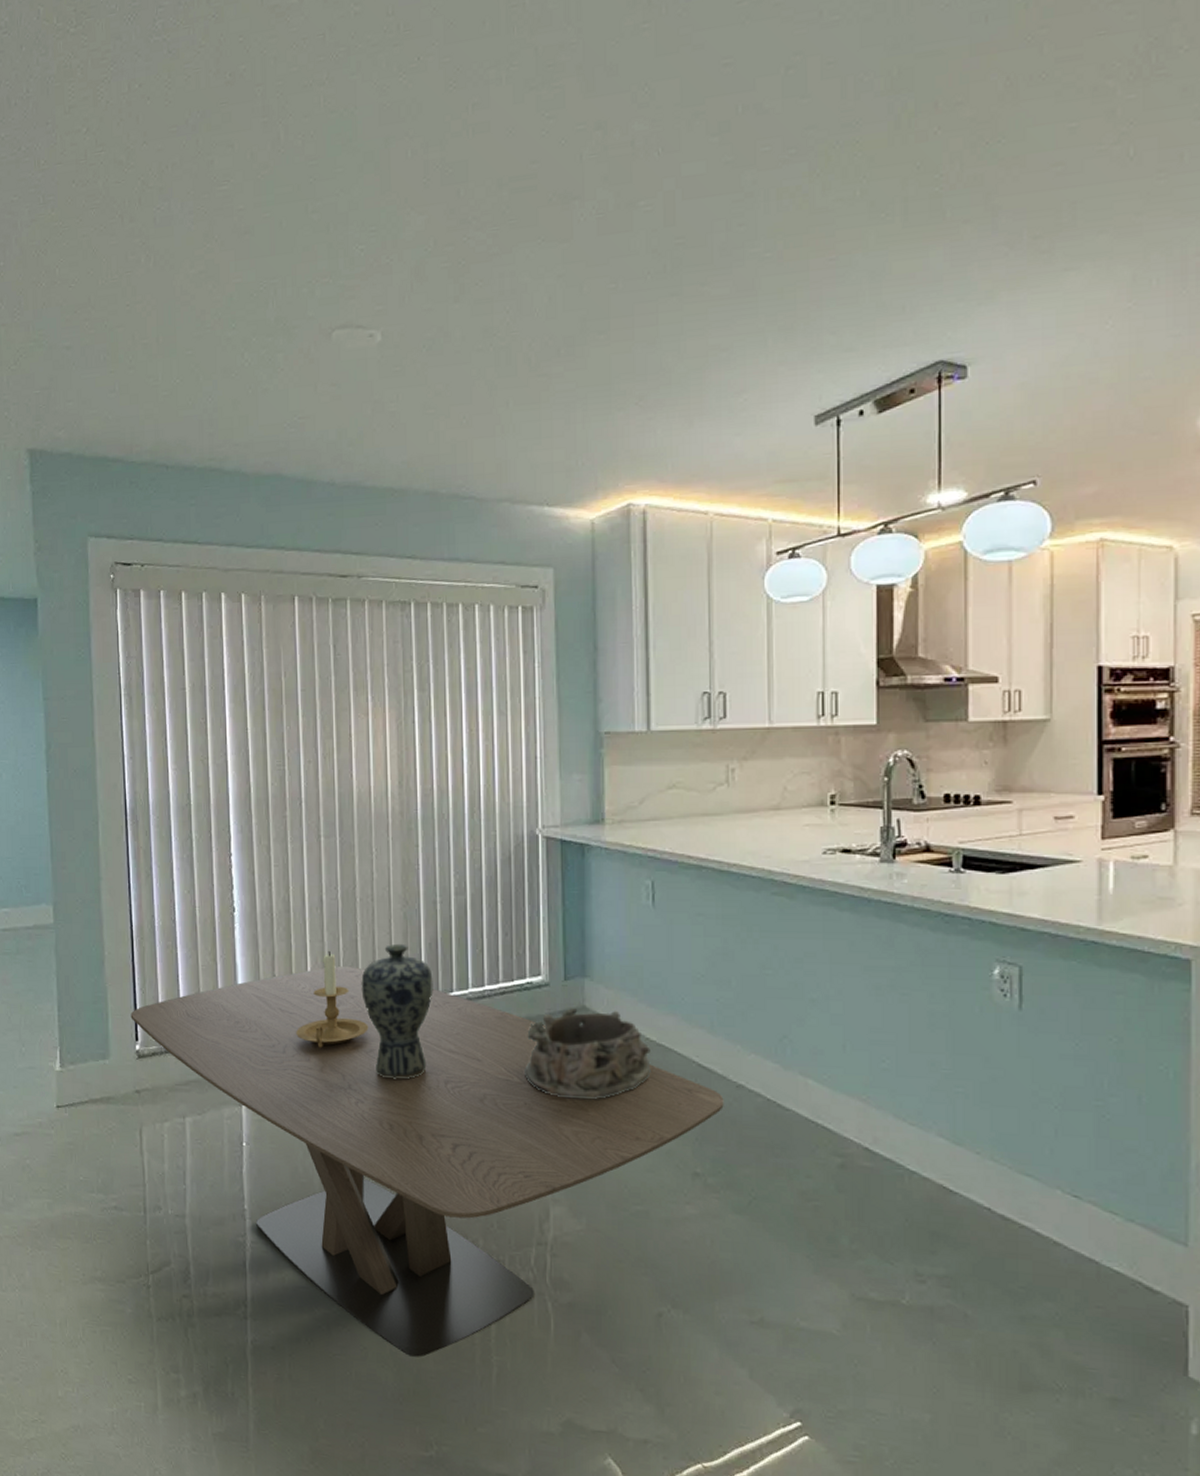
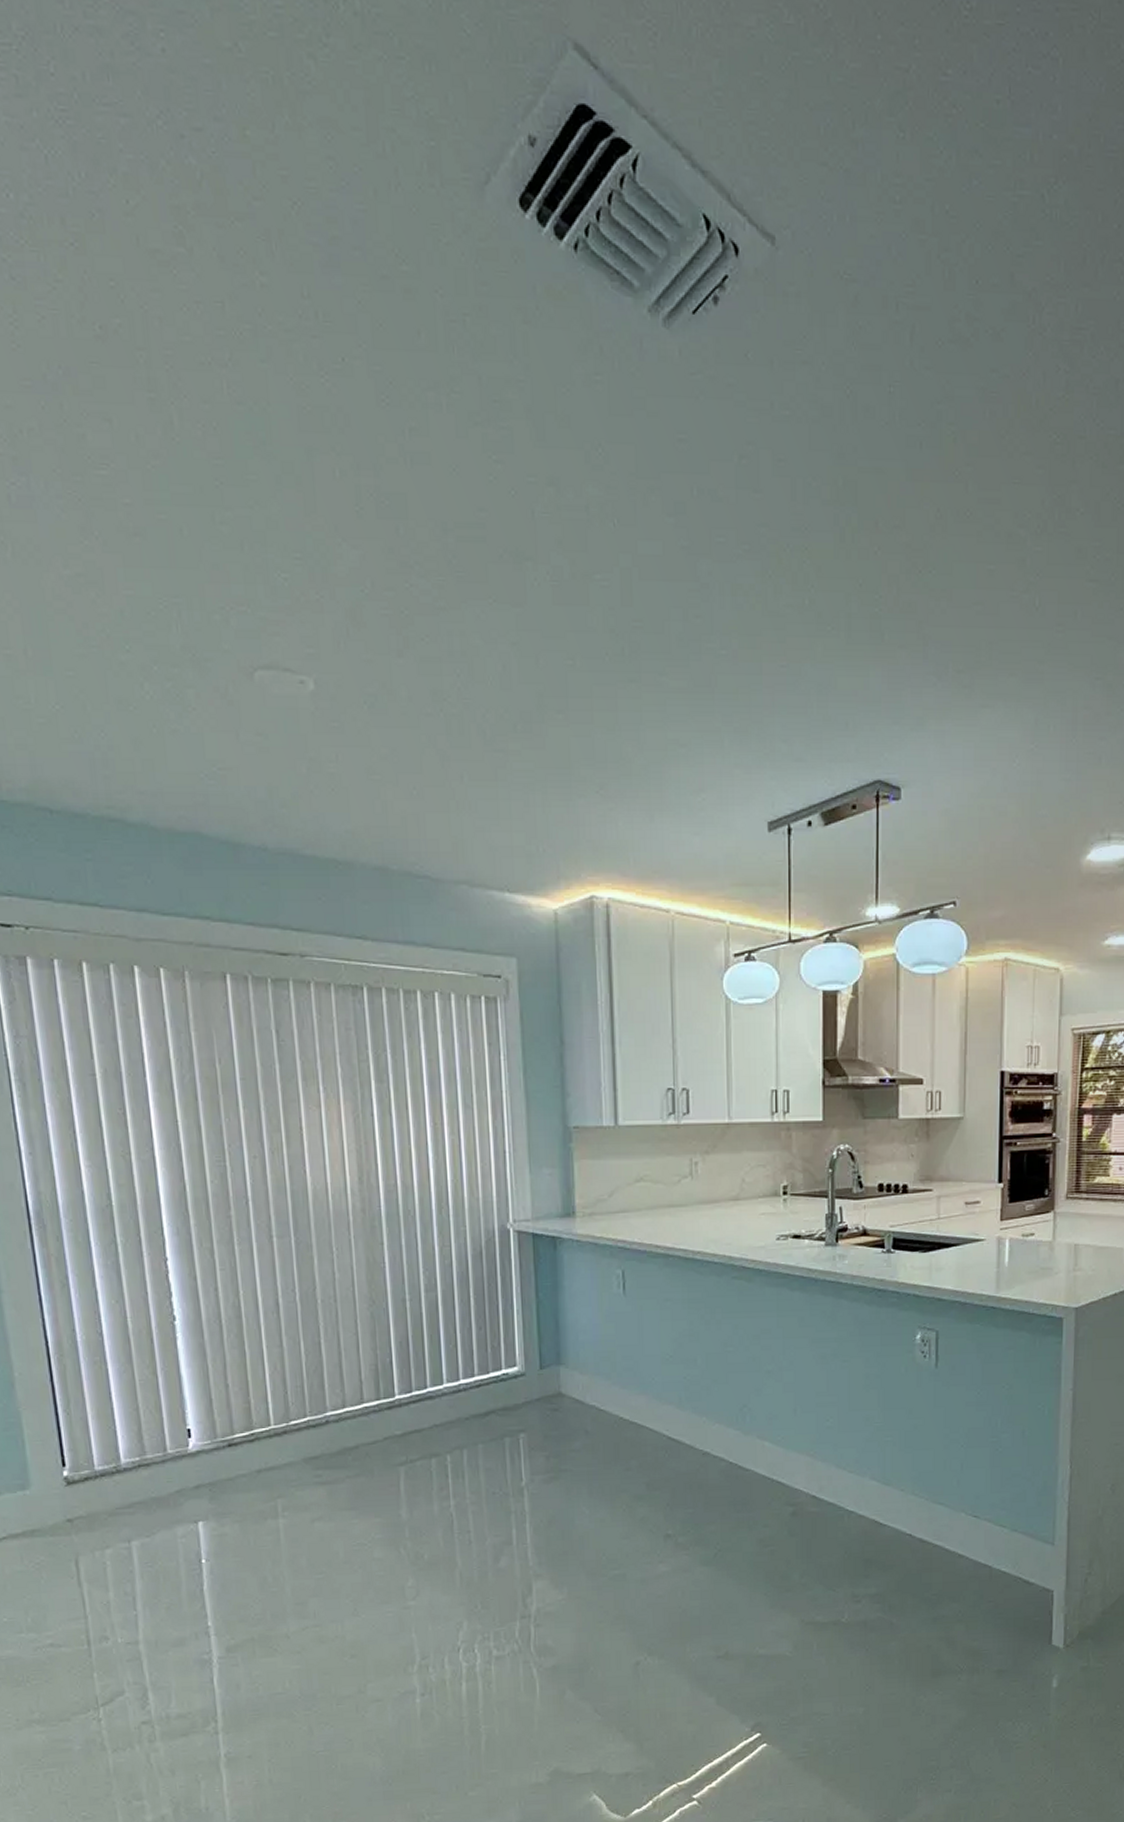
dining table: present [130,965,724,1358] -> none [53,1369,692,1740]
candle holder: present [296,951,369,1048] -> none [256,1356,338,1455]
vase: present [361,943,433,1080] -> none [327,1344,406,1479]
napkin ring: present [525,1008,651,1100] -> none [503,1394,625,1480]

